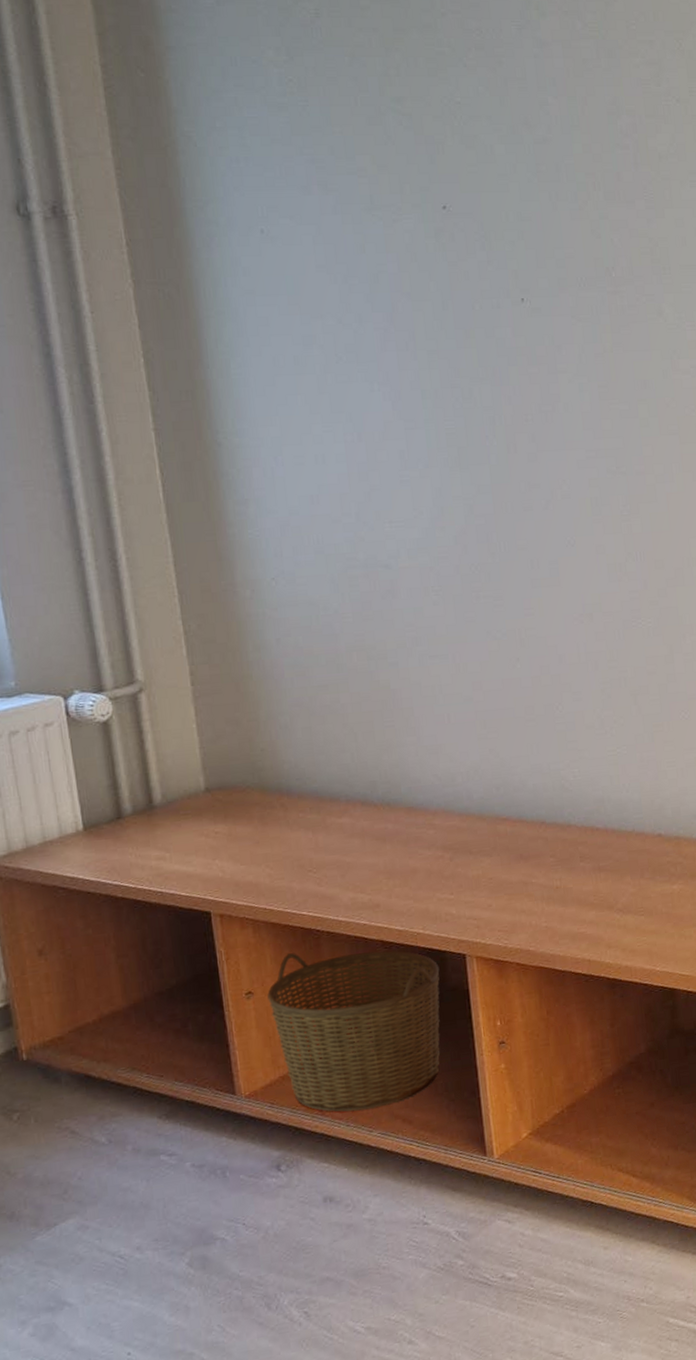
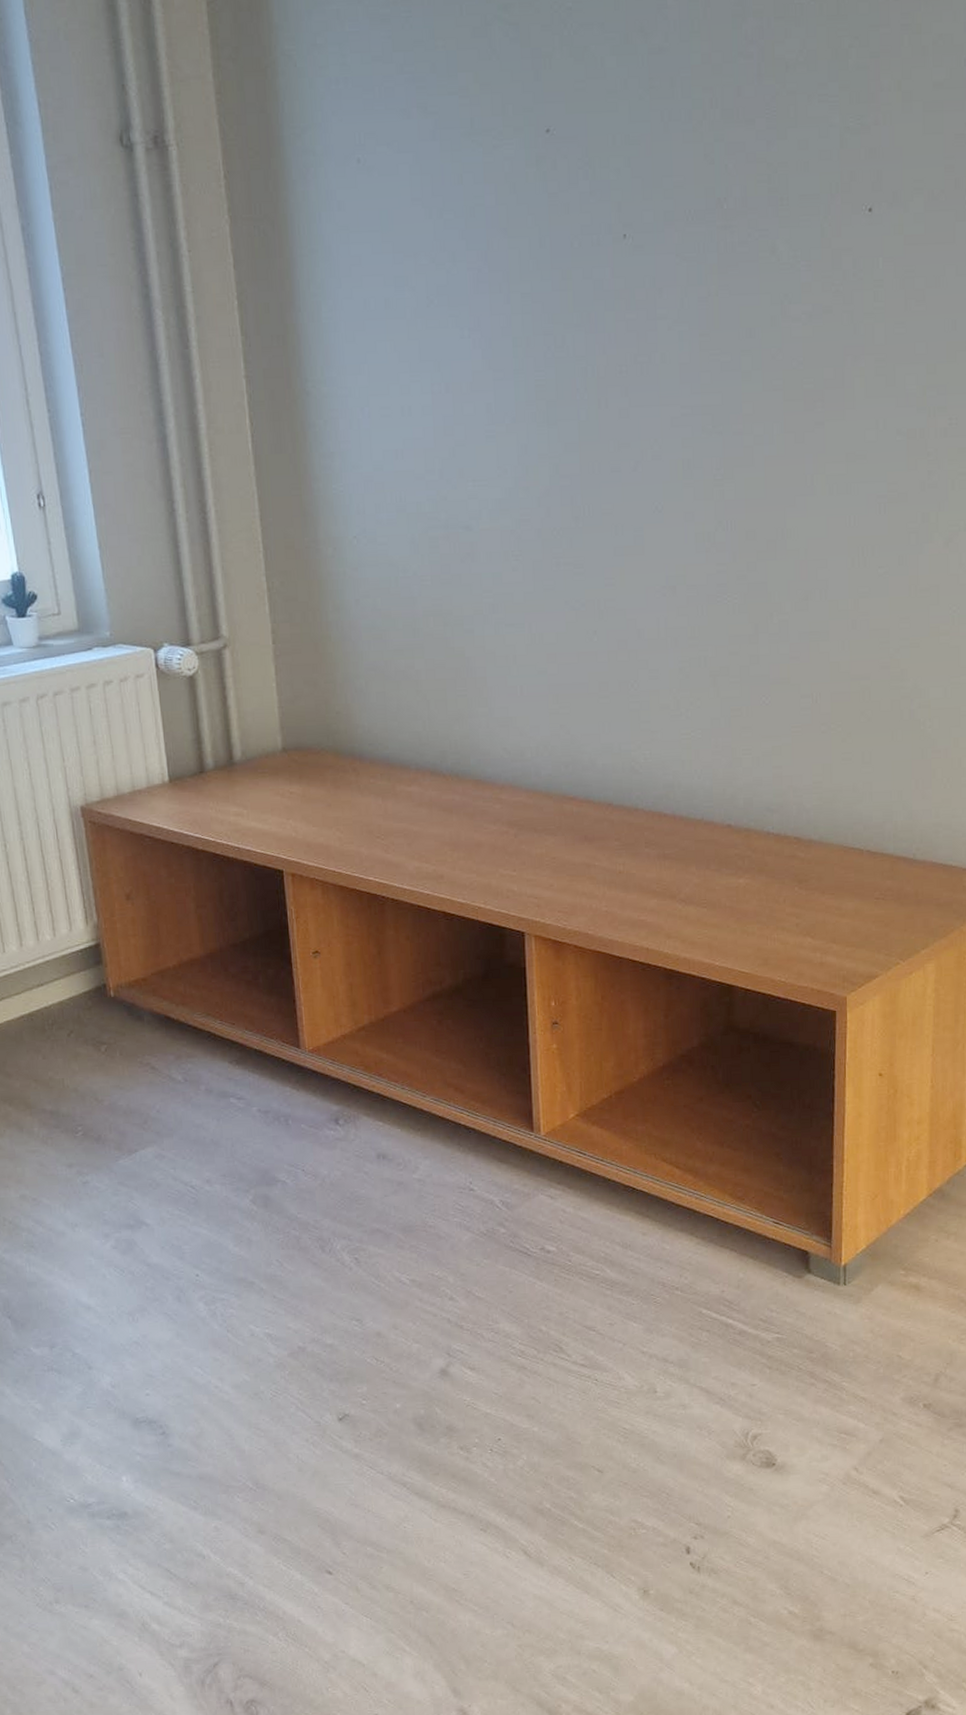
basket: present [267,951,440,1113] -> none [333,917,498,1076]

